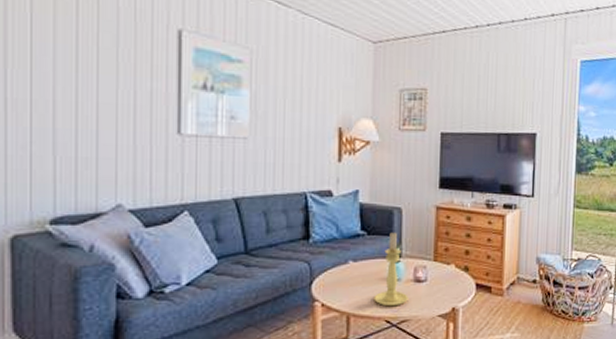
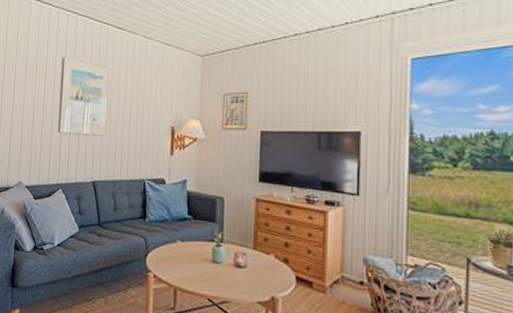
candle holder: present [374,232,408,307] -> none [198,219,229,287]

